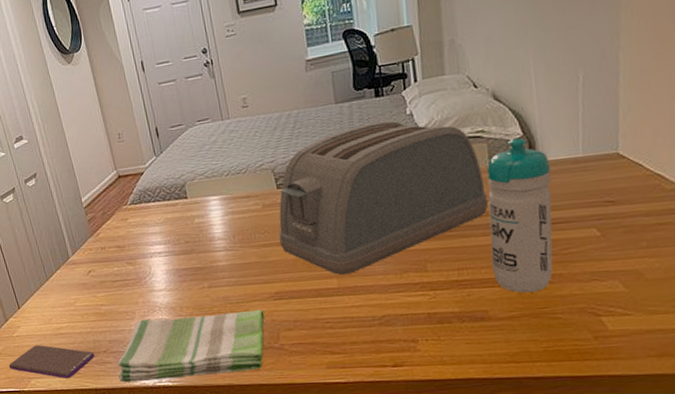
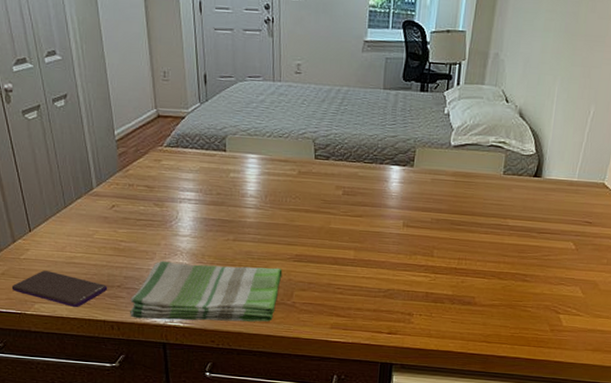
toaster: present [279,120,489,275] -> none [309,114,496,248]
water bottle: present [486,138,553,293] -> none [486,155,552,287]

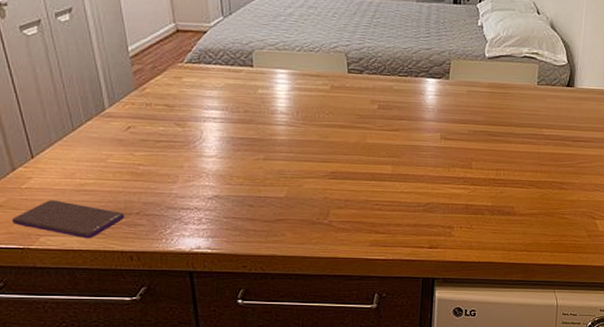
dish towel: present [130,260,283,322] -> none [151,184,318,247]

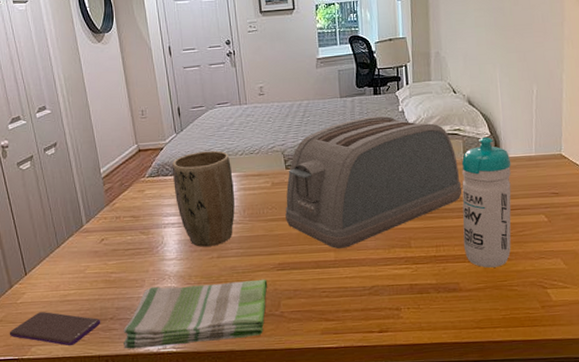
dish towel: none [151,184,318,247] -> present [123,279,268,349]
plant pot: none [216,41,289,147] -> present [172,150,235,247]
toaster: none [343,26,531,163] -> present [285,115,462,249]
water bottle: none [523,65,584,195] -> present [461,137,512,268]

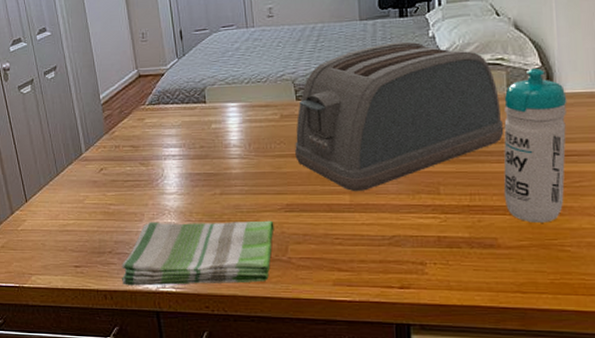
smartphone: present [9,312,101,346] -> none [10,241,100,278]
plant pot: present [172,150,235,247] -> none [173,78,240,182]

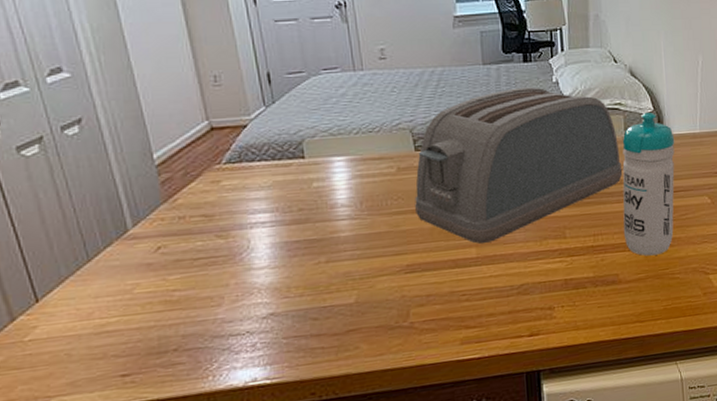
dish towel: present [122,220,274,286] -> none [193,284,393,388]

